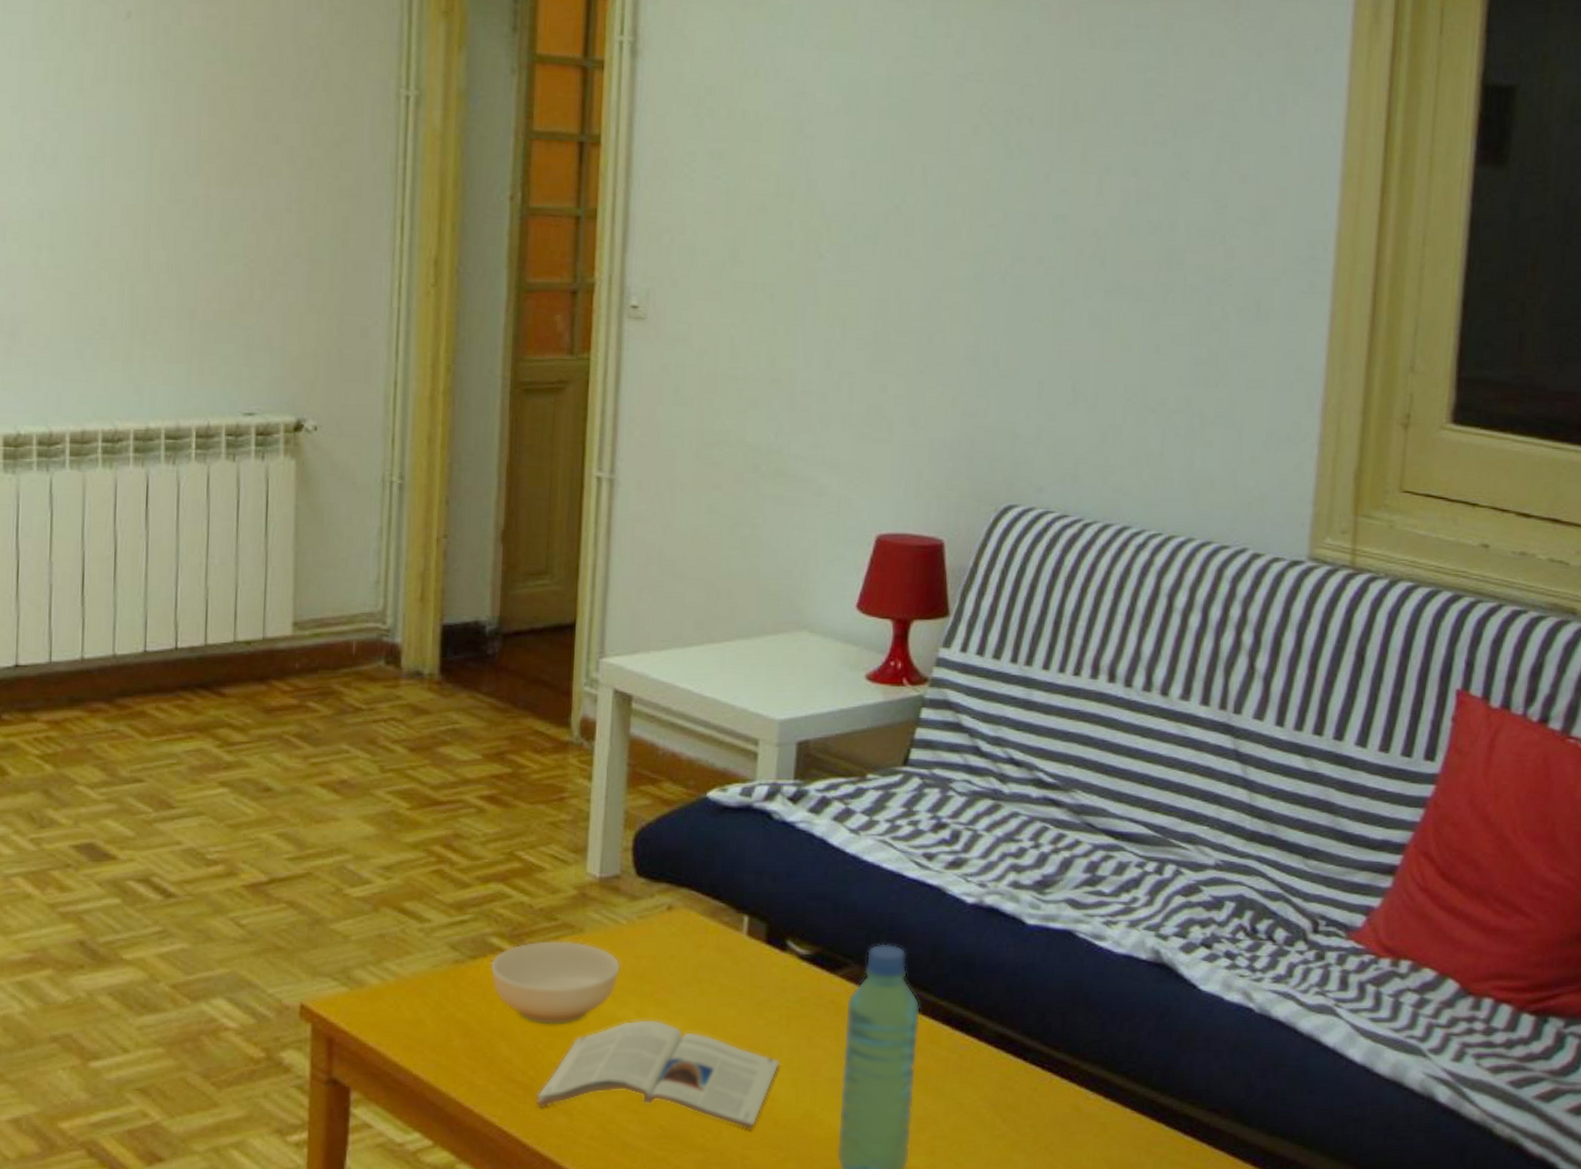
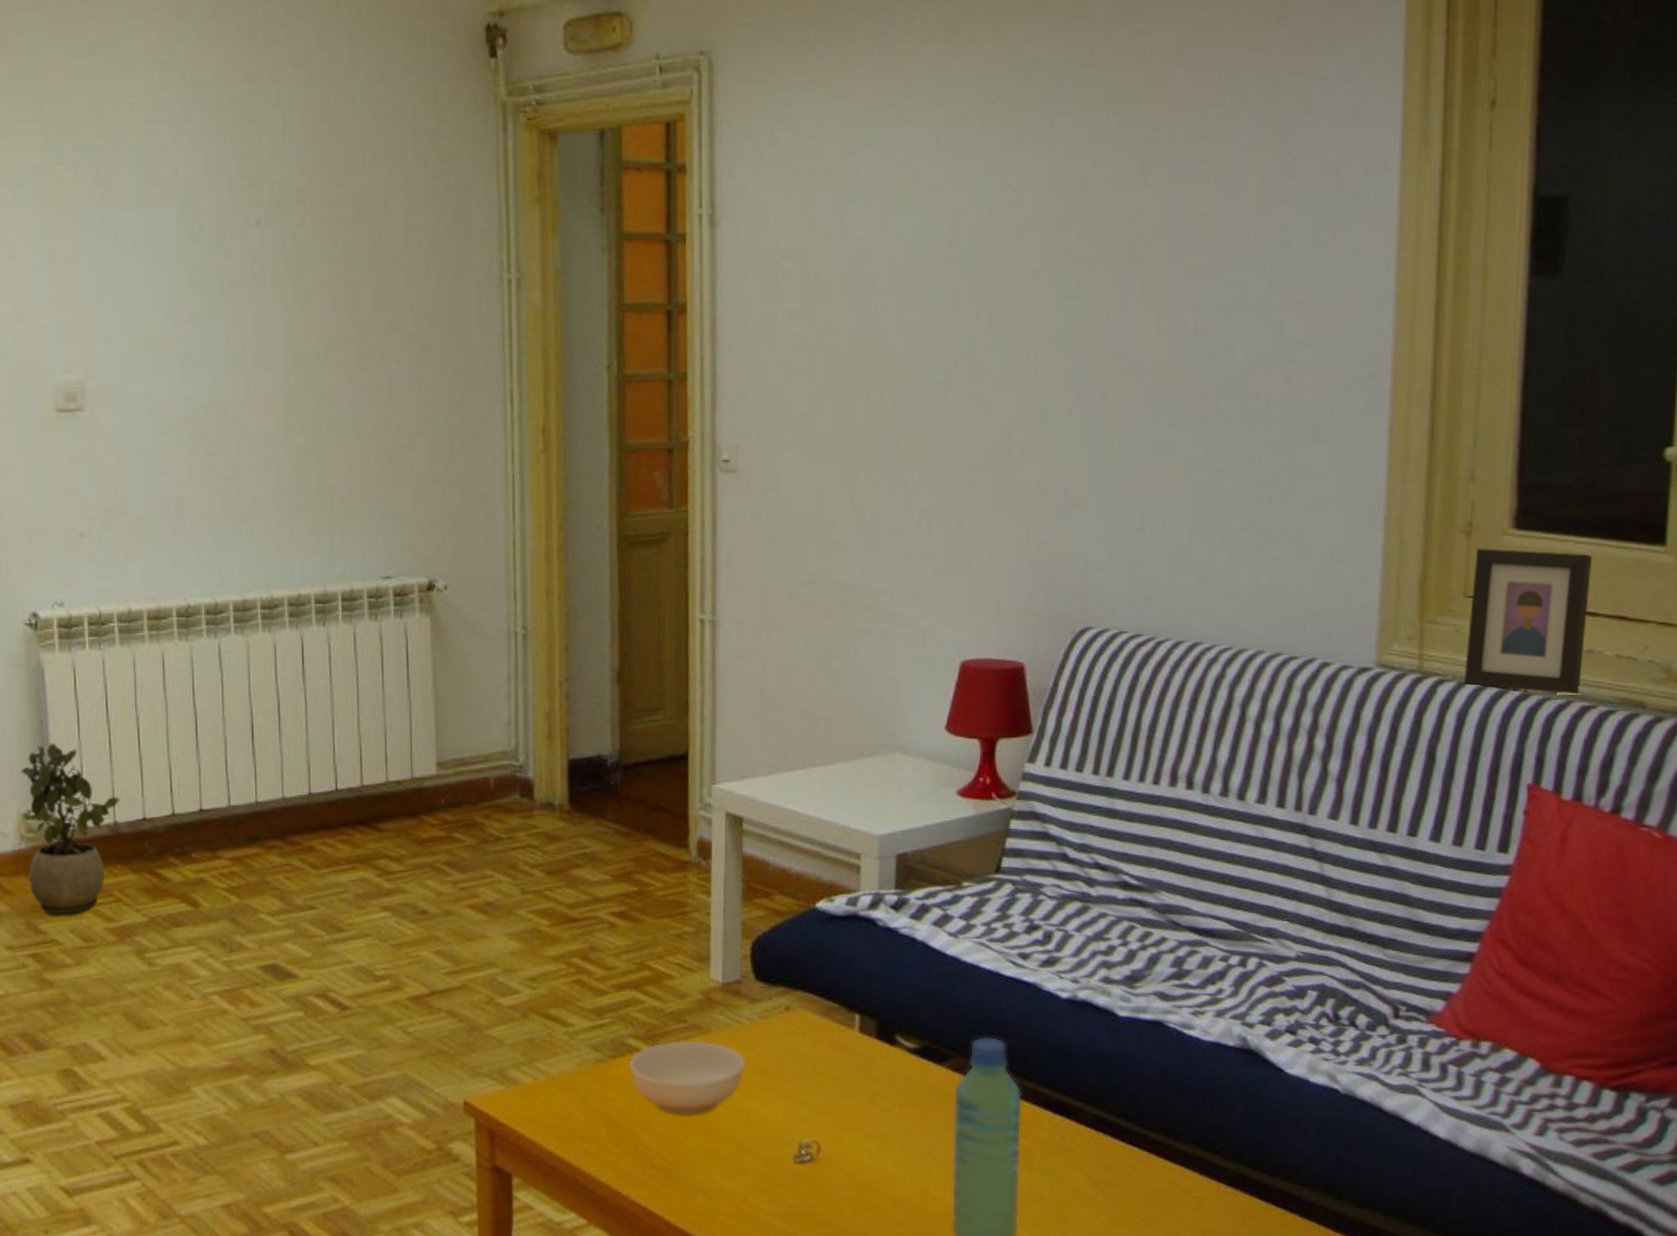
magazine: present [537,1019,781,1129] -> none [677,1109,896,1206]
picture frame: none [1395,442,1528,598] -> present [1463,548,1592,695]

